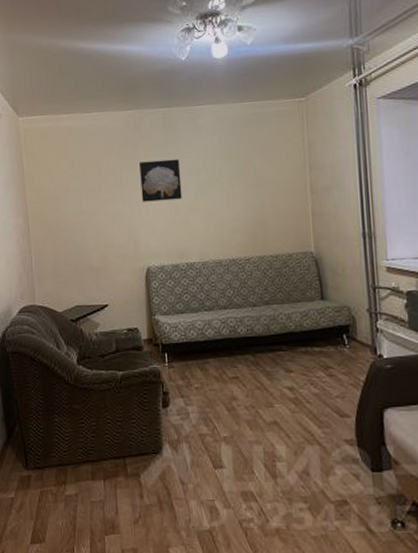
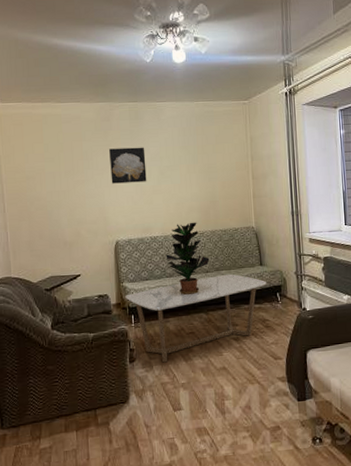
coffee table: none [157,308,331,411] -> present [125,273,267,363]
potted plant: none [204,245,257,332] -> present [166,222,210,295]

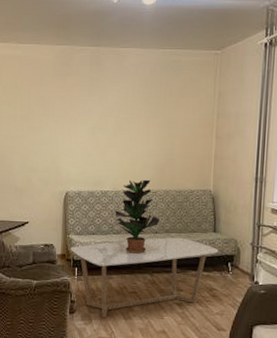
wall art: present [109,147,147,184] -> none [66,95,104,133]

